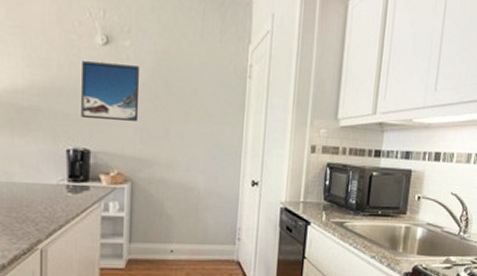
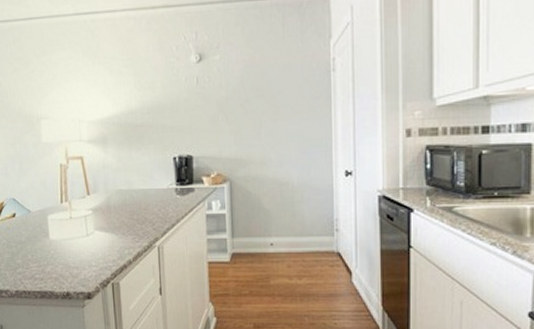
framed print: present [81,61,140,121] -> none [181,76,232,129]

